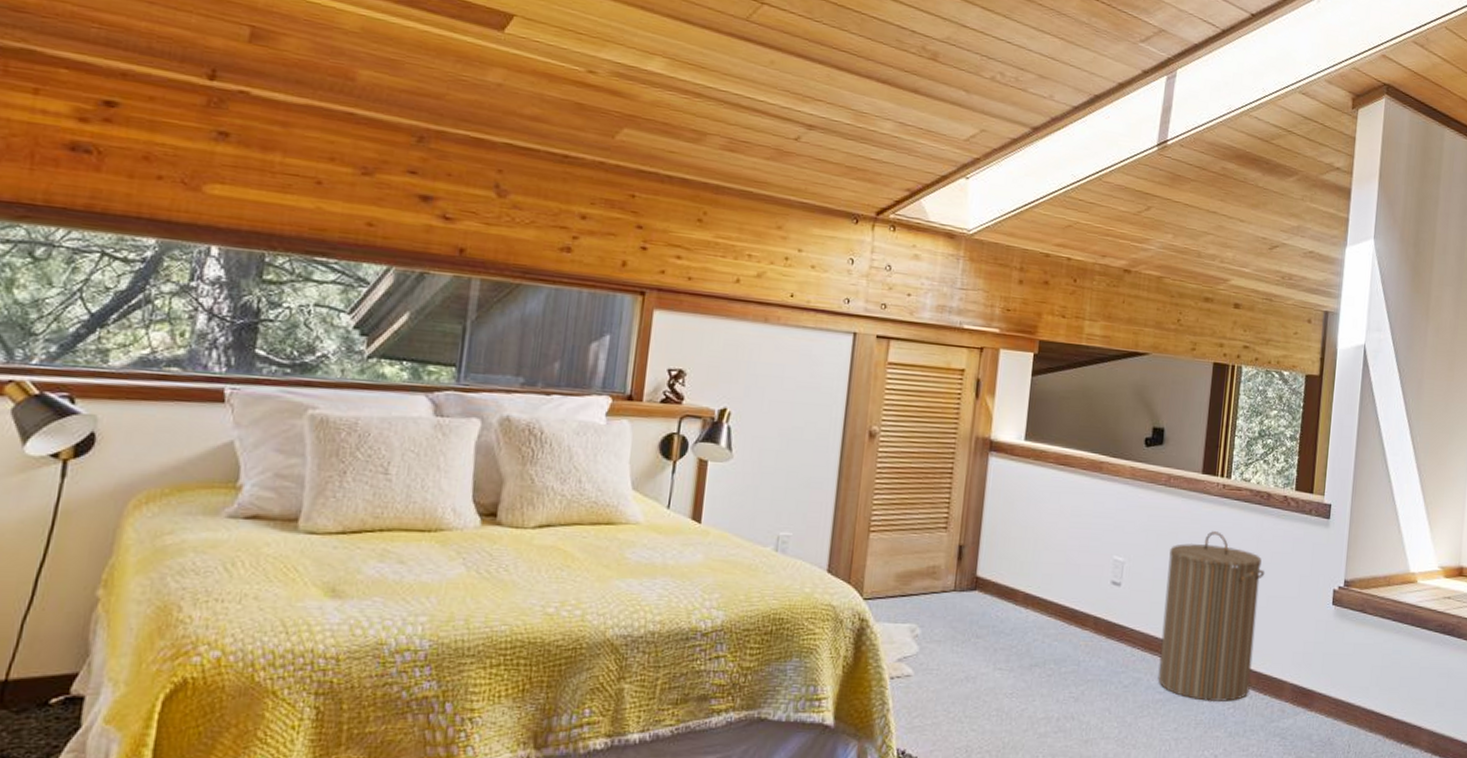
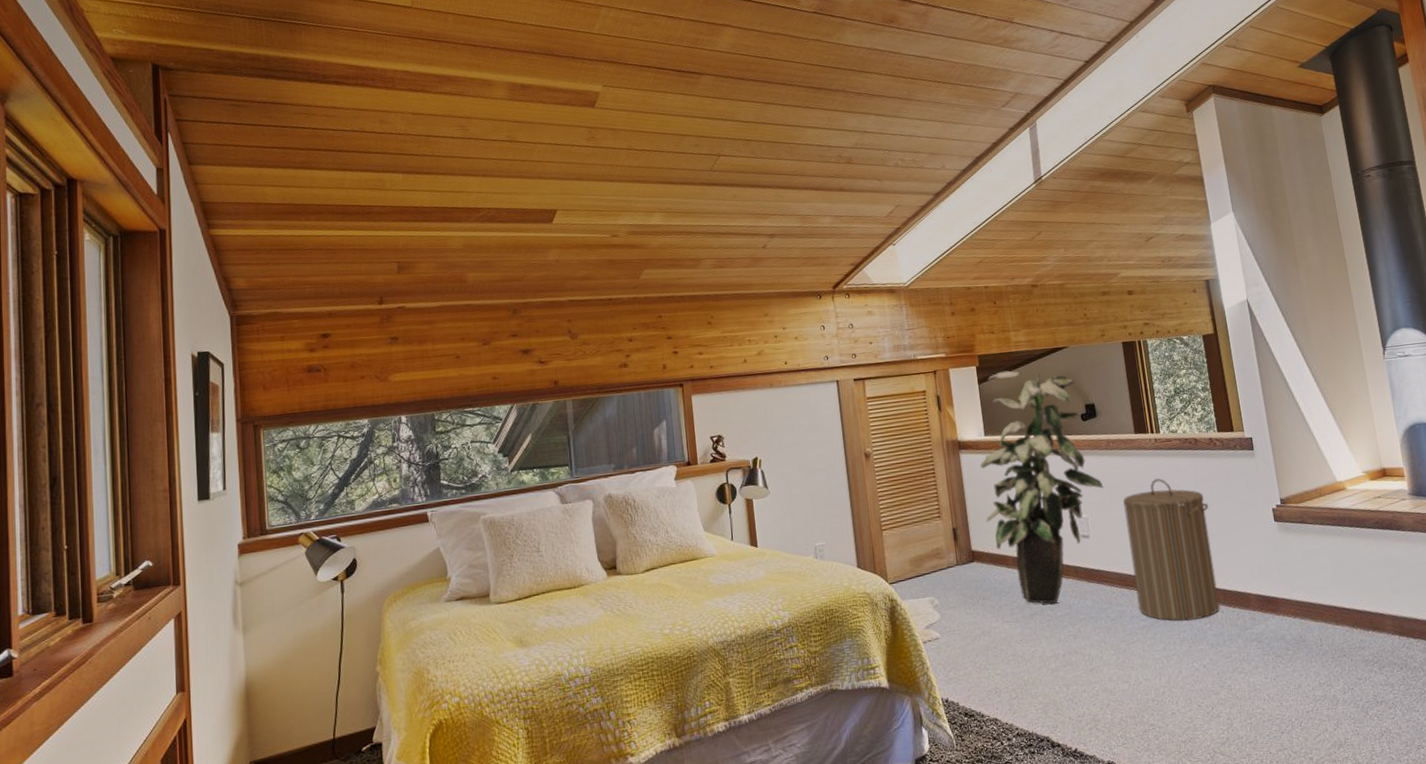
indoor plant: none [1001,366,1152,657] -> present [979,370,1104,604]

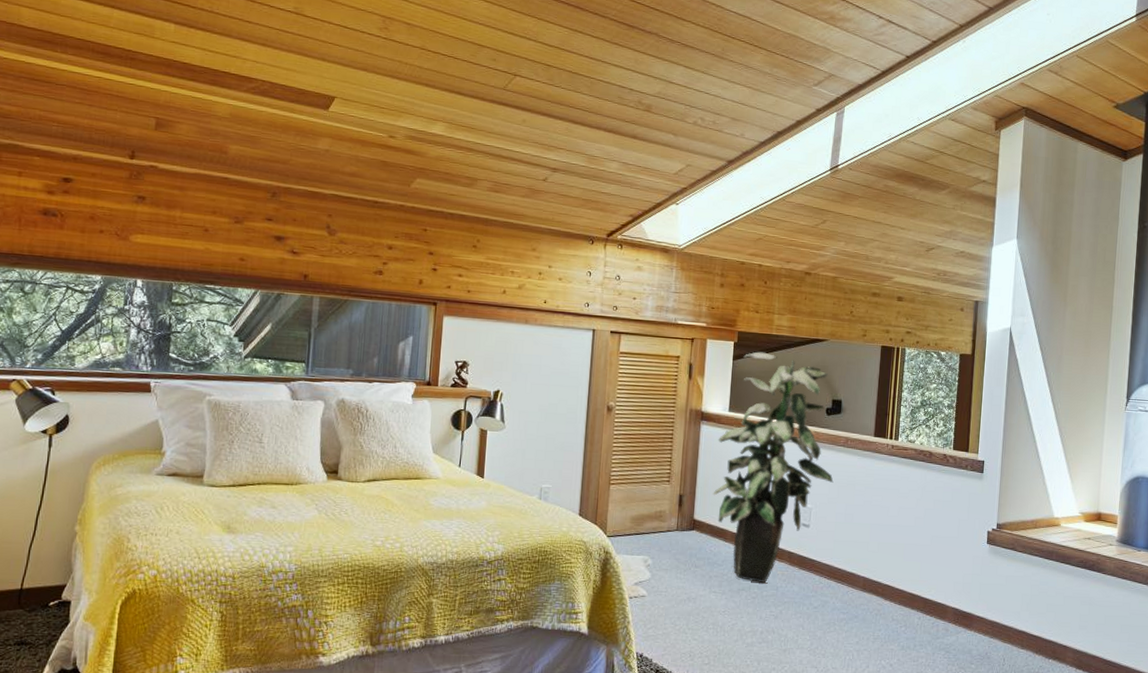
laundry hamper: present [1123,478,1220,621] -> none [842,483,929,622]

